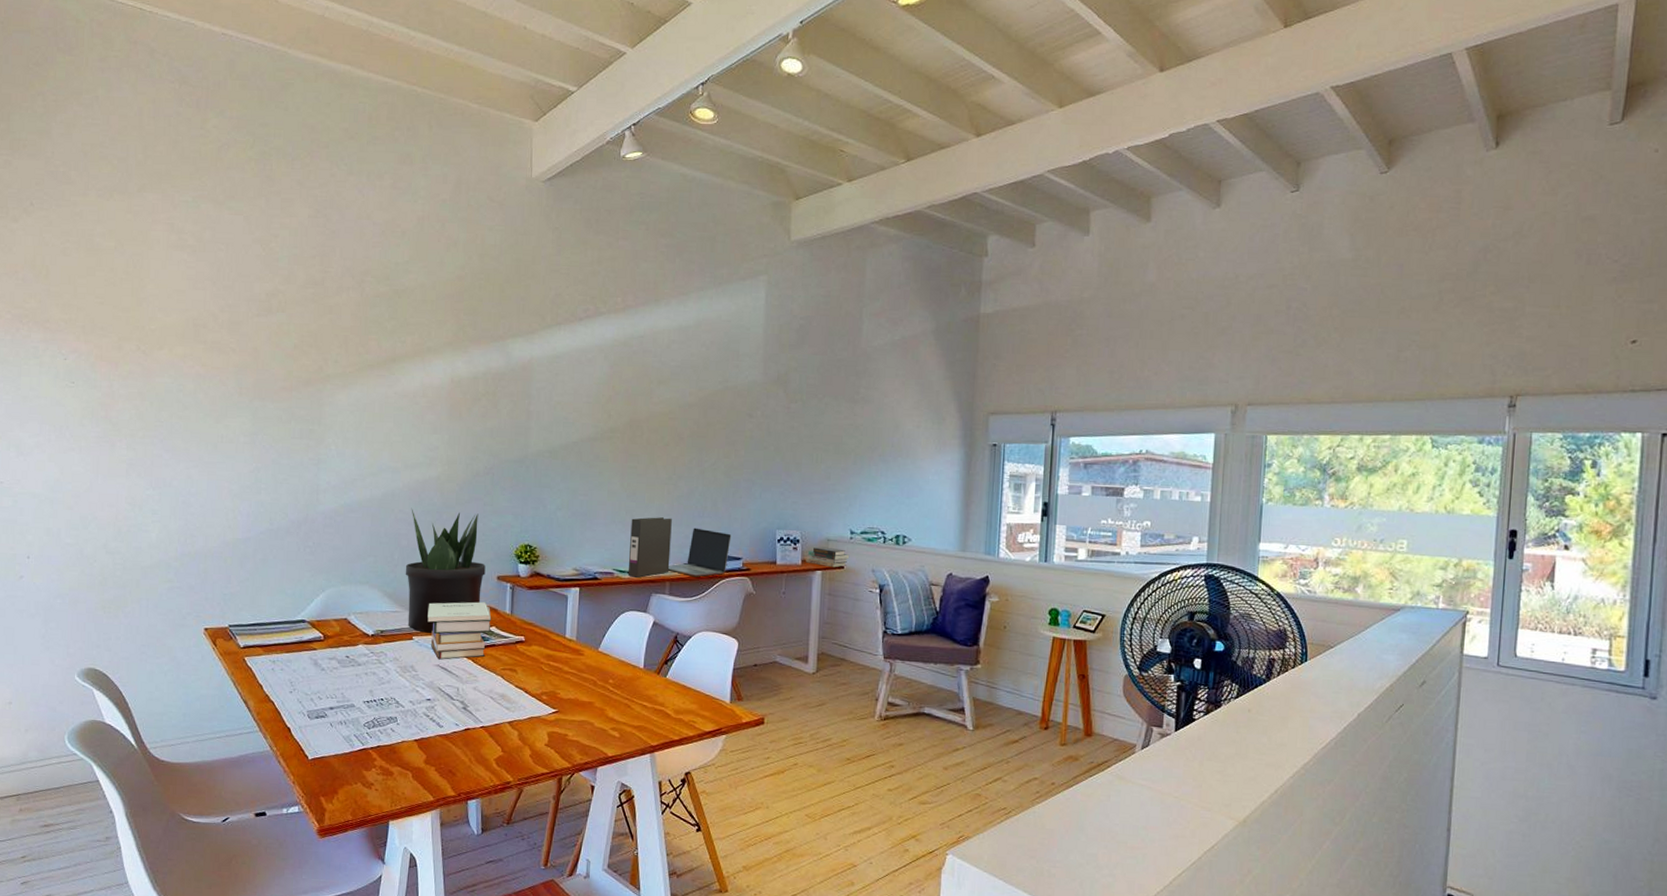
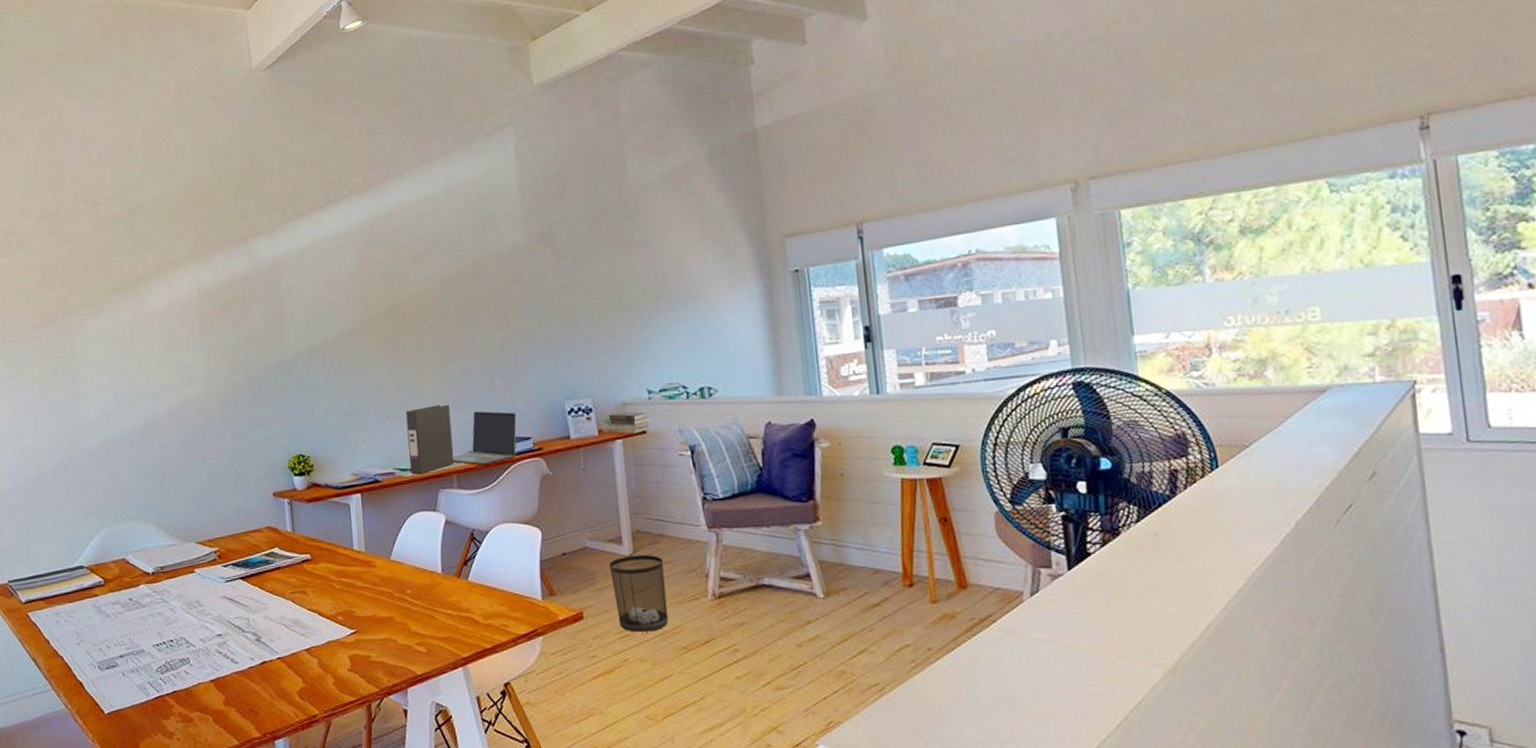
planter: present [405,507,486,633] -> none [175,428,260,564]
books: present [427,601,492,660] -> none [205,522,275,591]
waste bin: none [793,673,841,742] -> present [609,554,669,632]

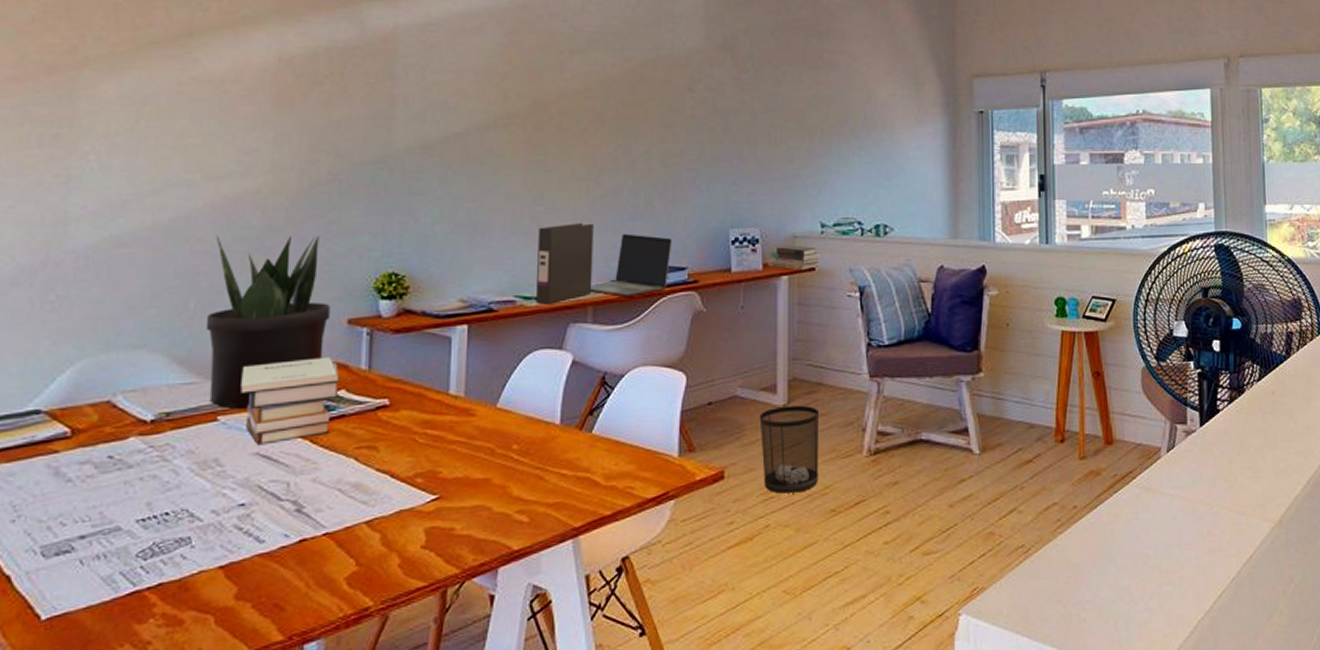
planter: none [175,428,260,564] -> present [205,234,330,409]
books: none [205,522,275,591] -> present [240,357,340,445]

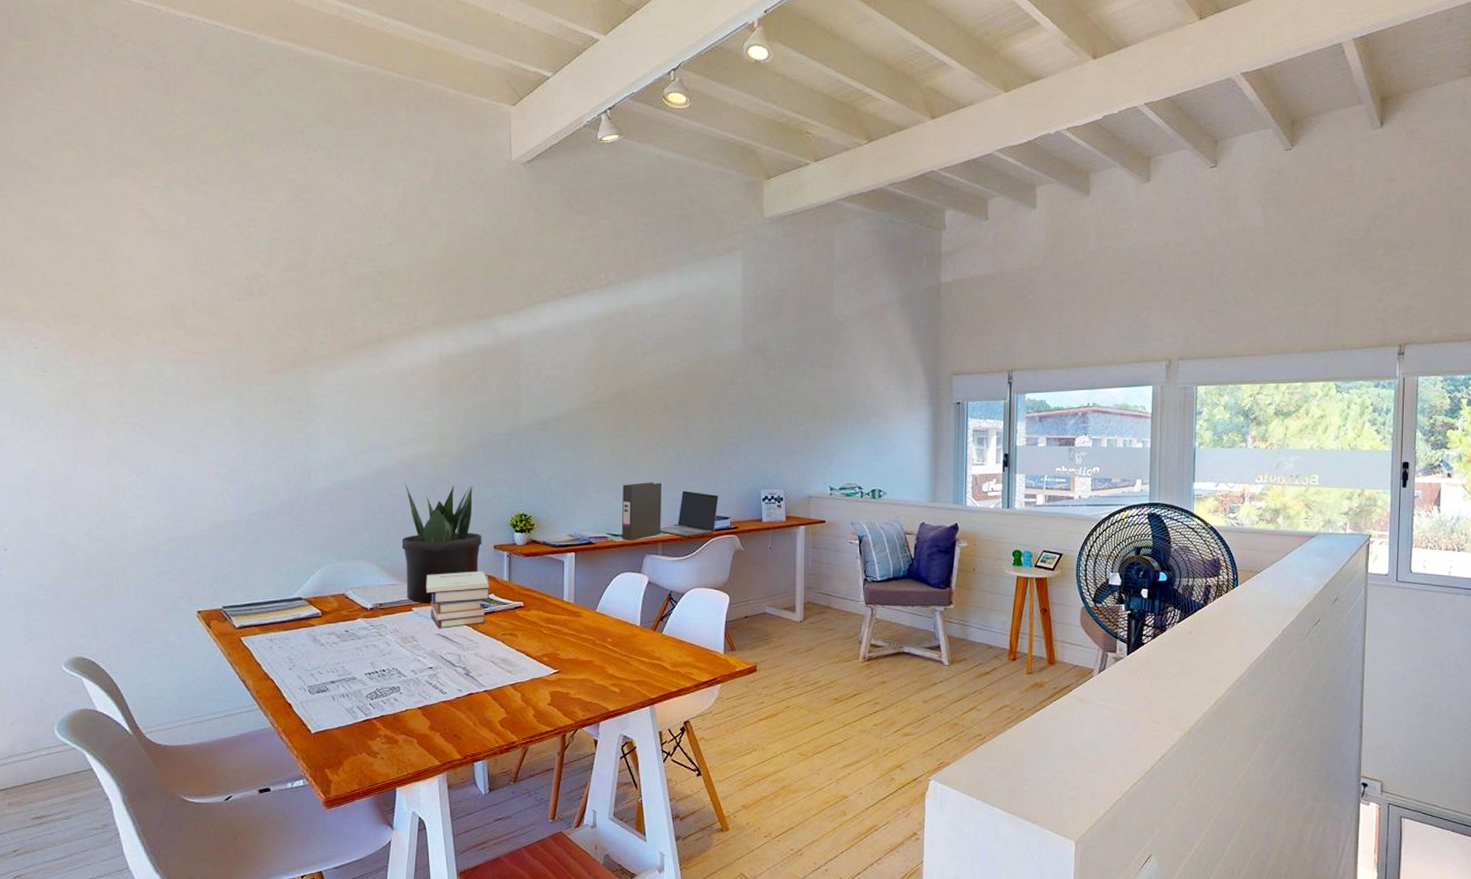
waste bin: present [759,405,819,494] -> none [782,622,826,684]
books: present [768,245,822,271] -> none [789,503,830,523]

